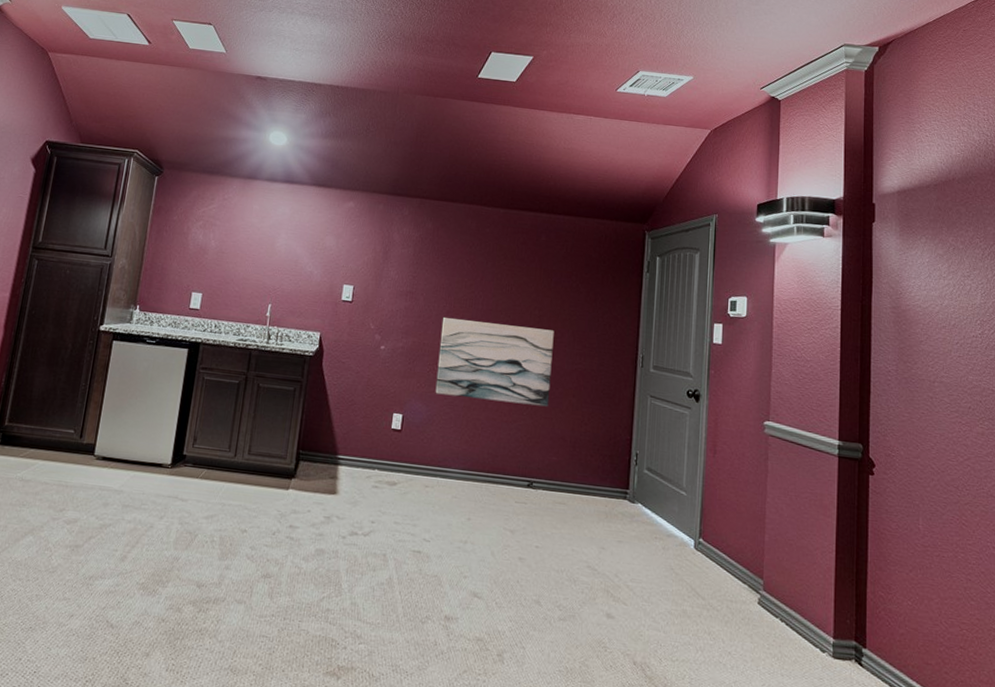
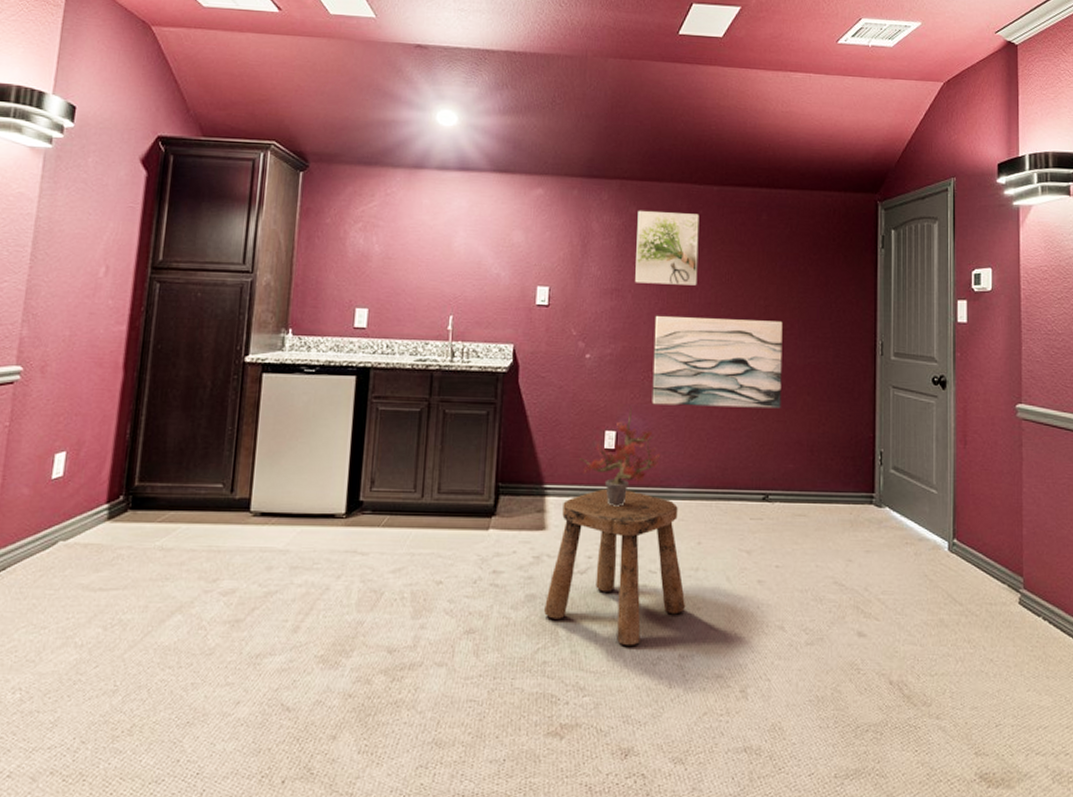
stool: none [331,463,454,604] -> present [544,488,685,646]
potted plant: none [369,394,440,481] -> present [579,407,661,507]
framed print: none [427,226,487,294] -> present [635,211,699,286]

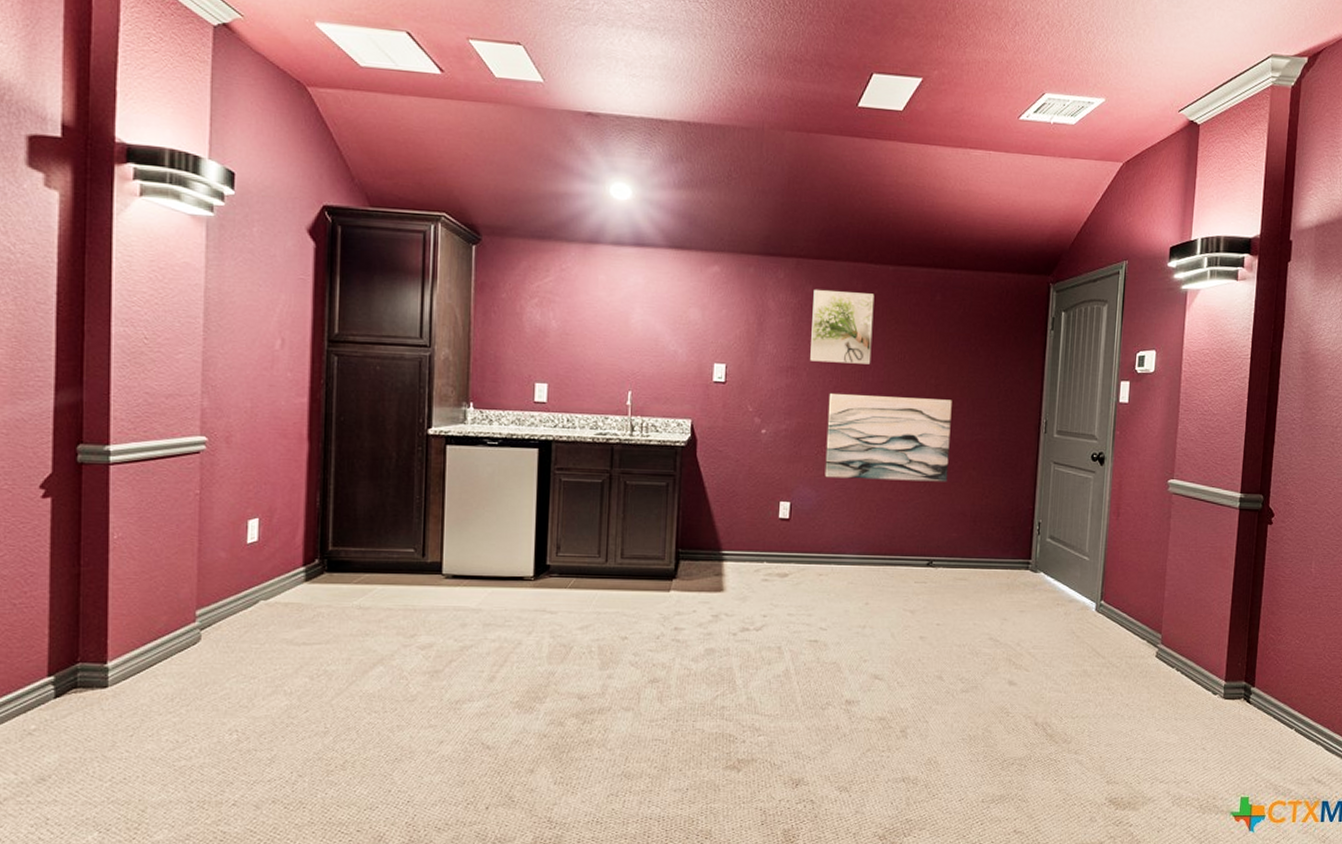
stool: present [544,488,685,646] -> none [723,554,853,693]
potted plant: present [579,407,661,507] -> none [755,480,833,571]

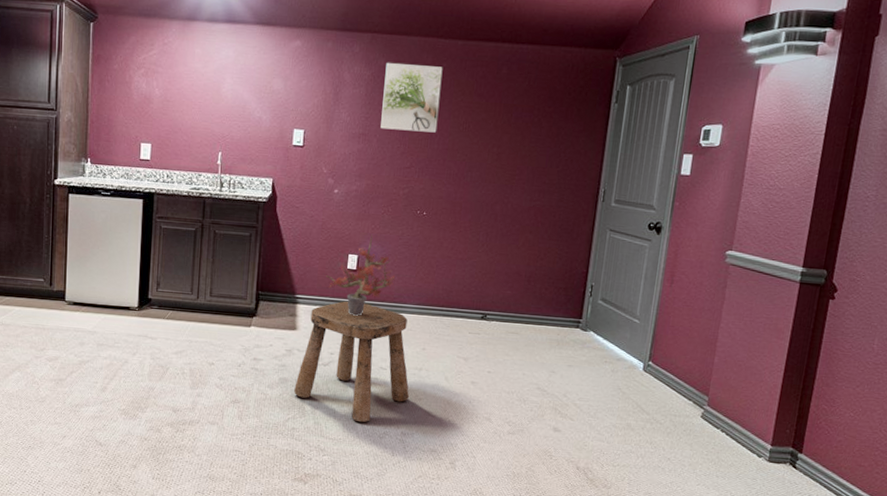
stool: none [723,554,853,693] -> present [294,301,409,423]
potted plant: none [755,480,833,571] -> present [326,236,396,316]
wall art: present [824,394,952,482] -> none [390,159,513,244]

